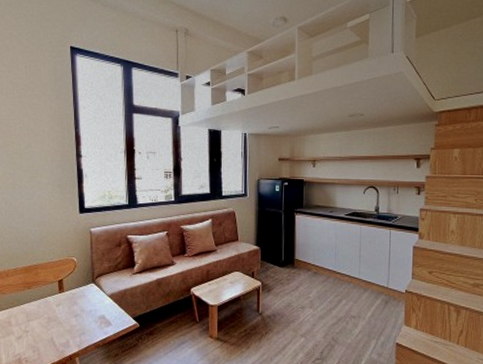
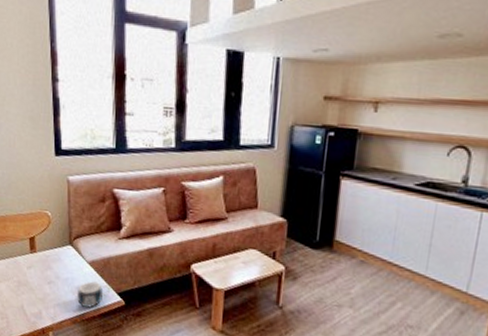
mug: none [98,309,128,333] -> present [76,280,111,308]

